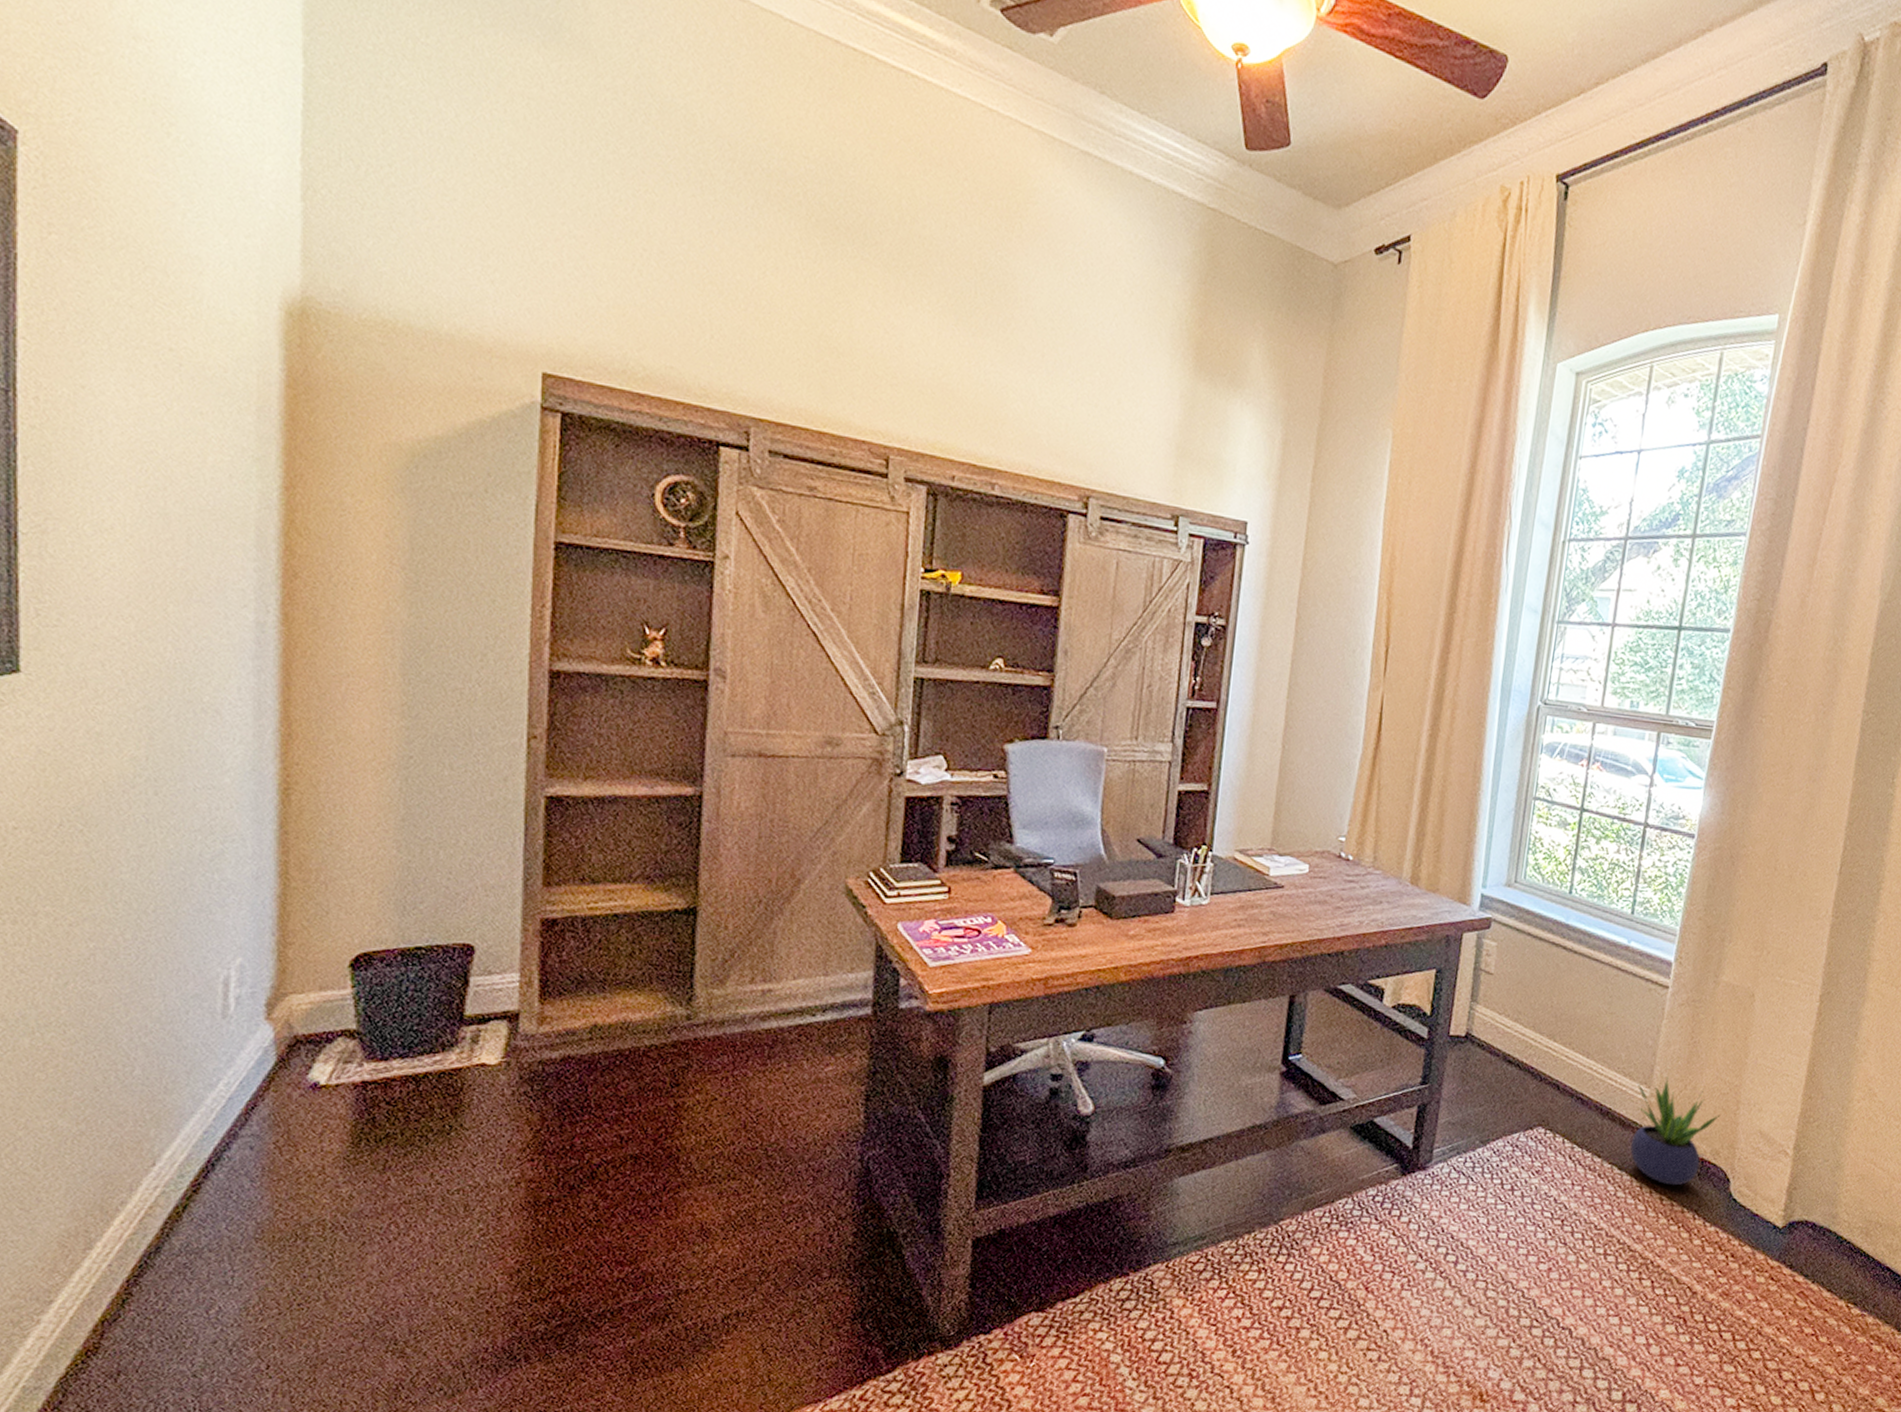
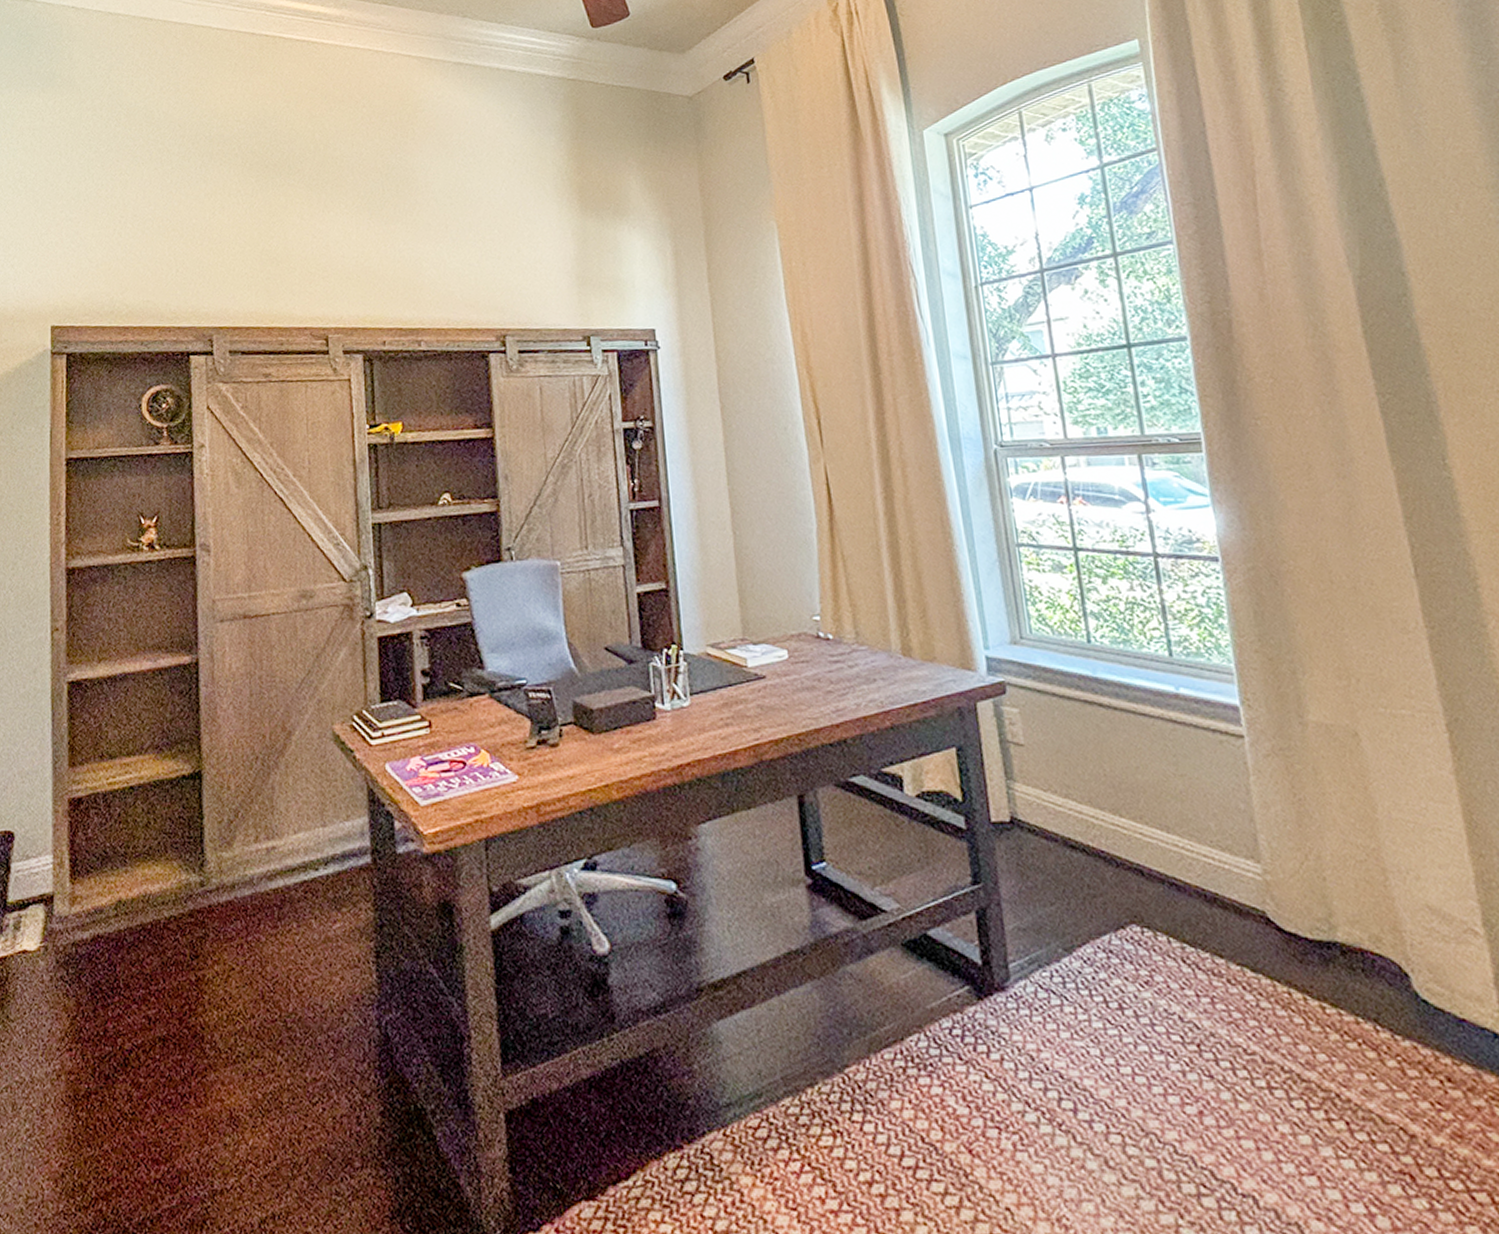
potted plant: present [1630,1076,1721,1186] -> none [1243,846,1366,988]

